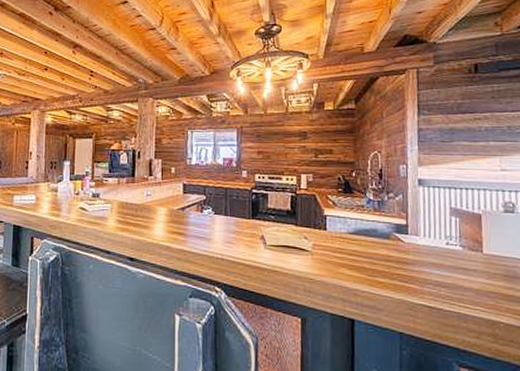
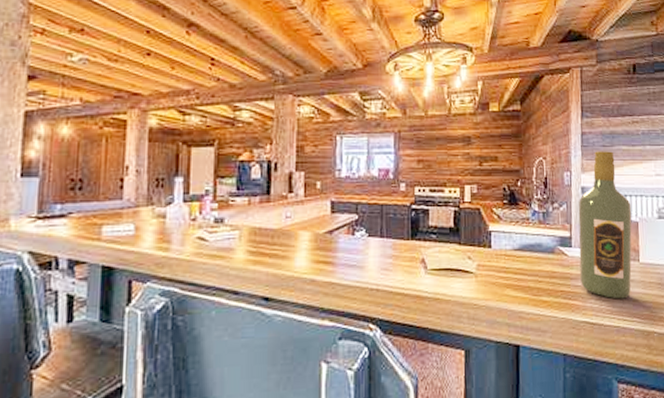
wine bottle: none [415,146,474,287] -> present [578,151,632,300]

